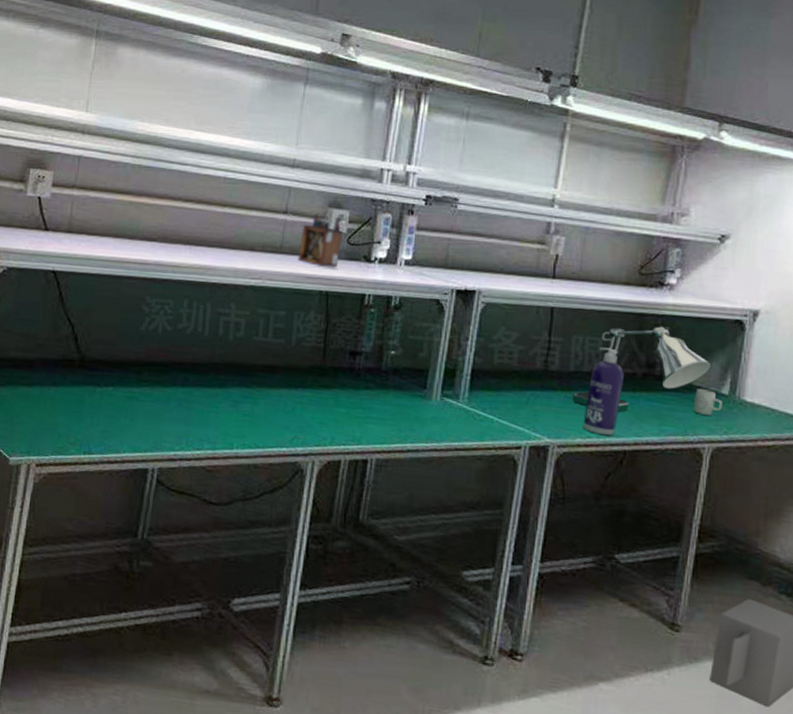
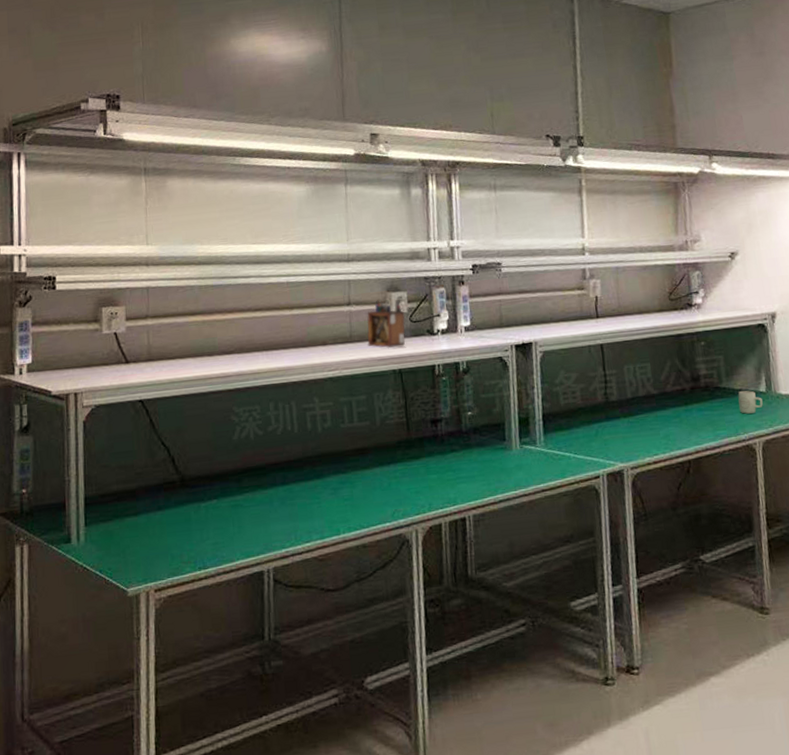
desk lamp: present [572,326,711,412] -> none [634,342,746,427]
spray bottle: present [582,347,625,436] -> none [646,370,678,451]

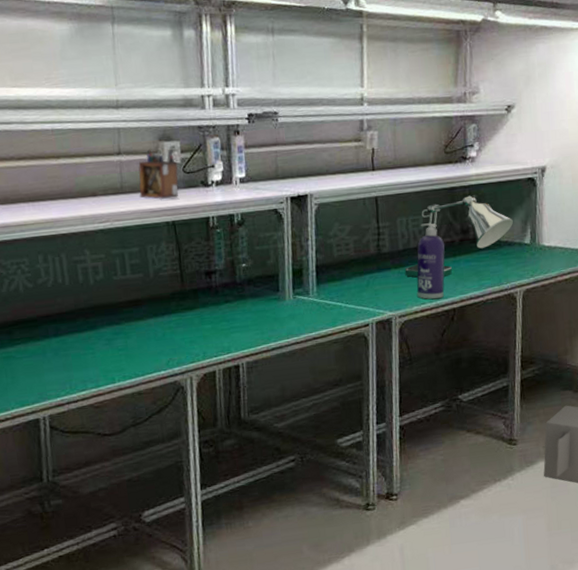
desk lamp: none [634,342,746,427] -> present [404,195,513,278]
spray bottle: none [646,370,678,451] -> present [416,223,445,300]
mug: present [738,390,763,414] -> none [503,242,527,265]

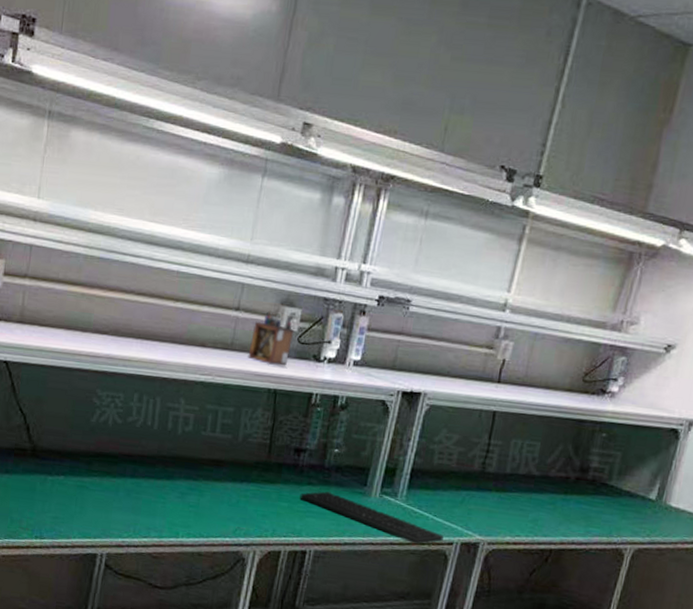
computer keyboard: none [220,305,359,333] -> present [300,491,444,544]
desk lamp: present [404,195,513,278] -> none [505,432,642,513]
spray bottle: present [416,223,445,300] -> none [513,451,559,535]

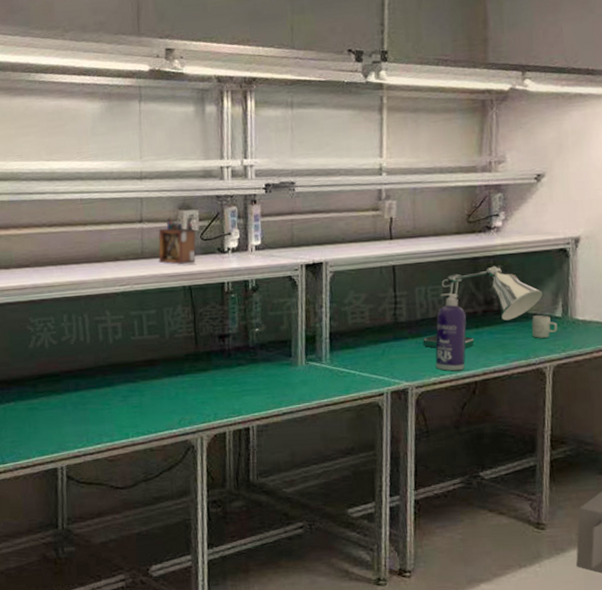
computer keyboard: present [300,491,444,544] -> none [232,369,374,401]
desk lamp: none [505,432,642,513] -> present [422,266,542,348]
spray bottle: none [513,451,559,535] -> present [435,293,467,371]
mug: none [620,493,649,519] -> present [531,315,558,338]

